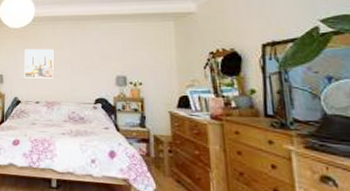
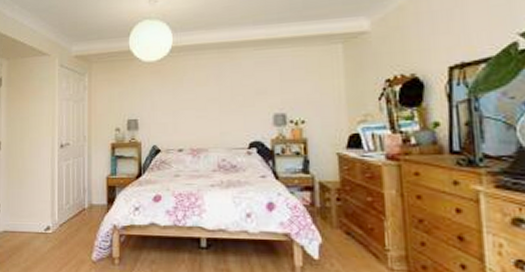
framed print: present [24,48,54,79] -> none [162,84,199,122]

